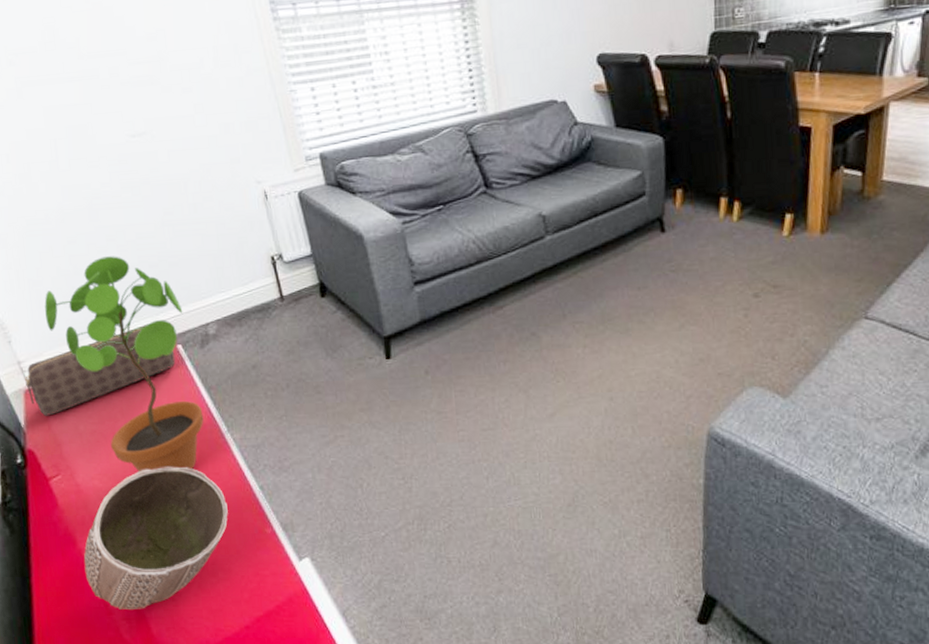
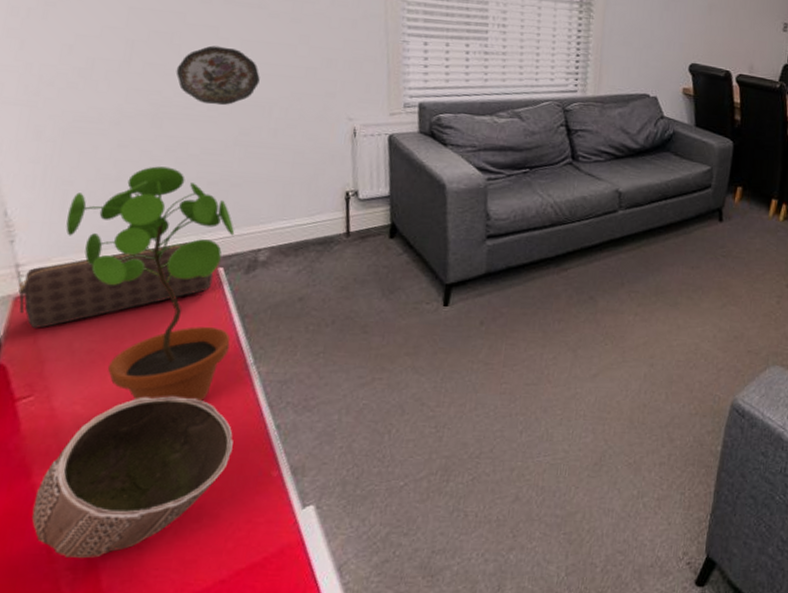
decorative plate: none [96,130,170,190] -> present [176,45,260,106]

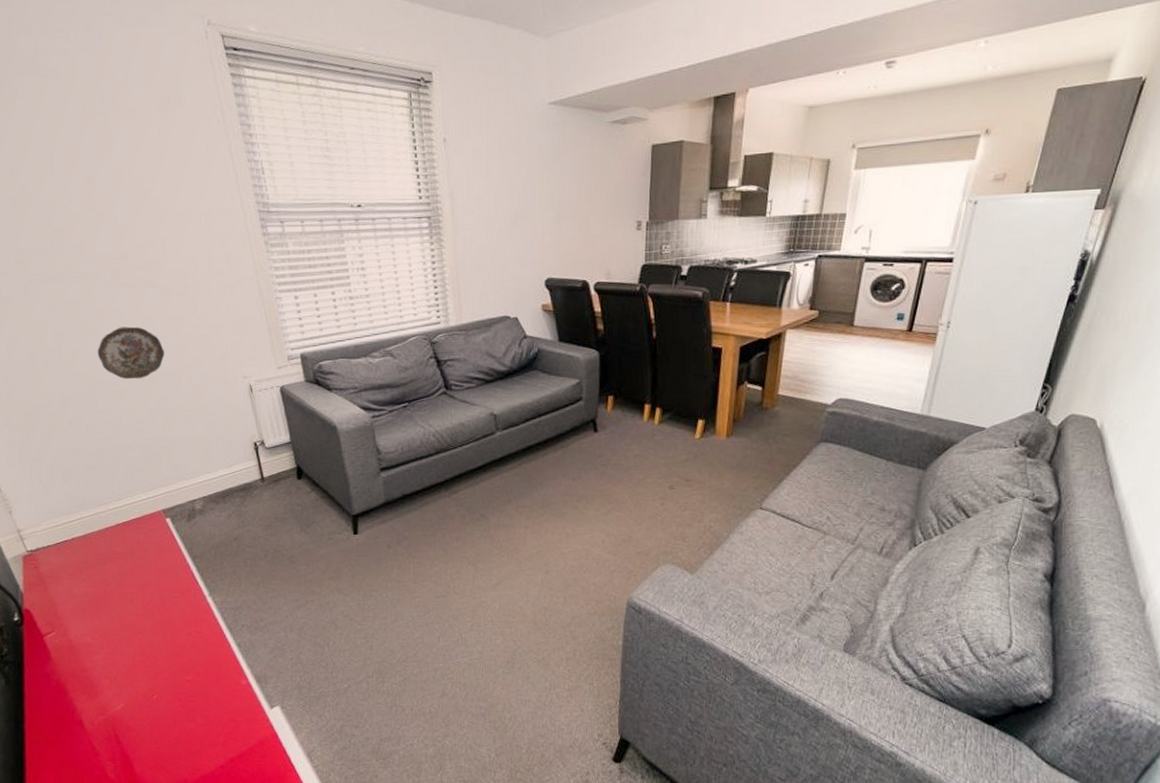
speaker: present [18,241,214,328] -> none [23,499,164,579]
decorative bowl: present [31,396,234,559] -> none [74,625,208,752]
potted plant: present [65,166,235,402] -> none [44,438,189,631]

